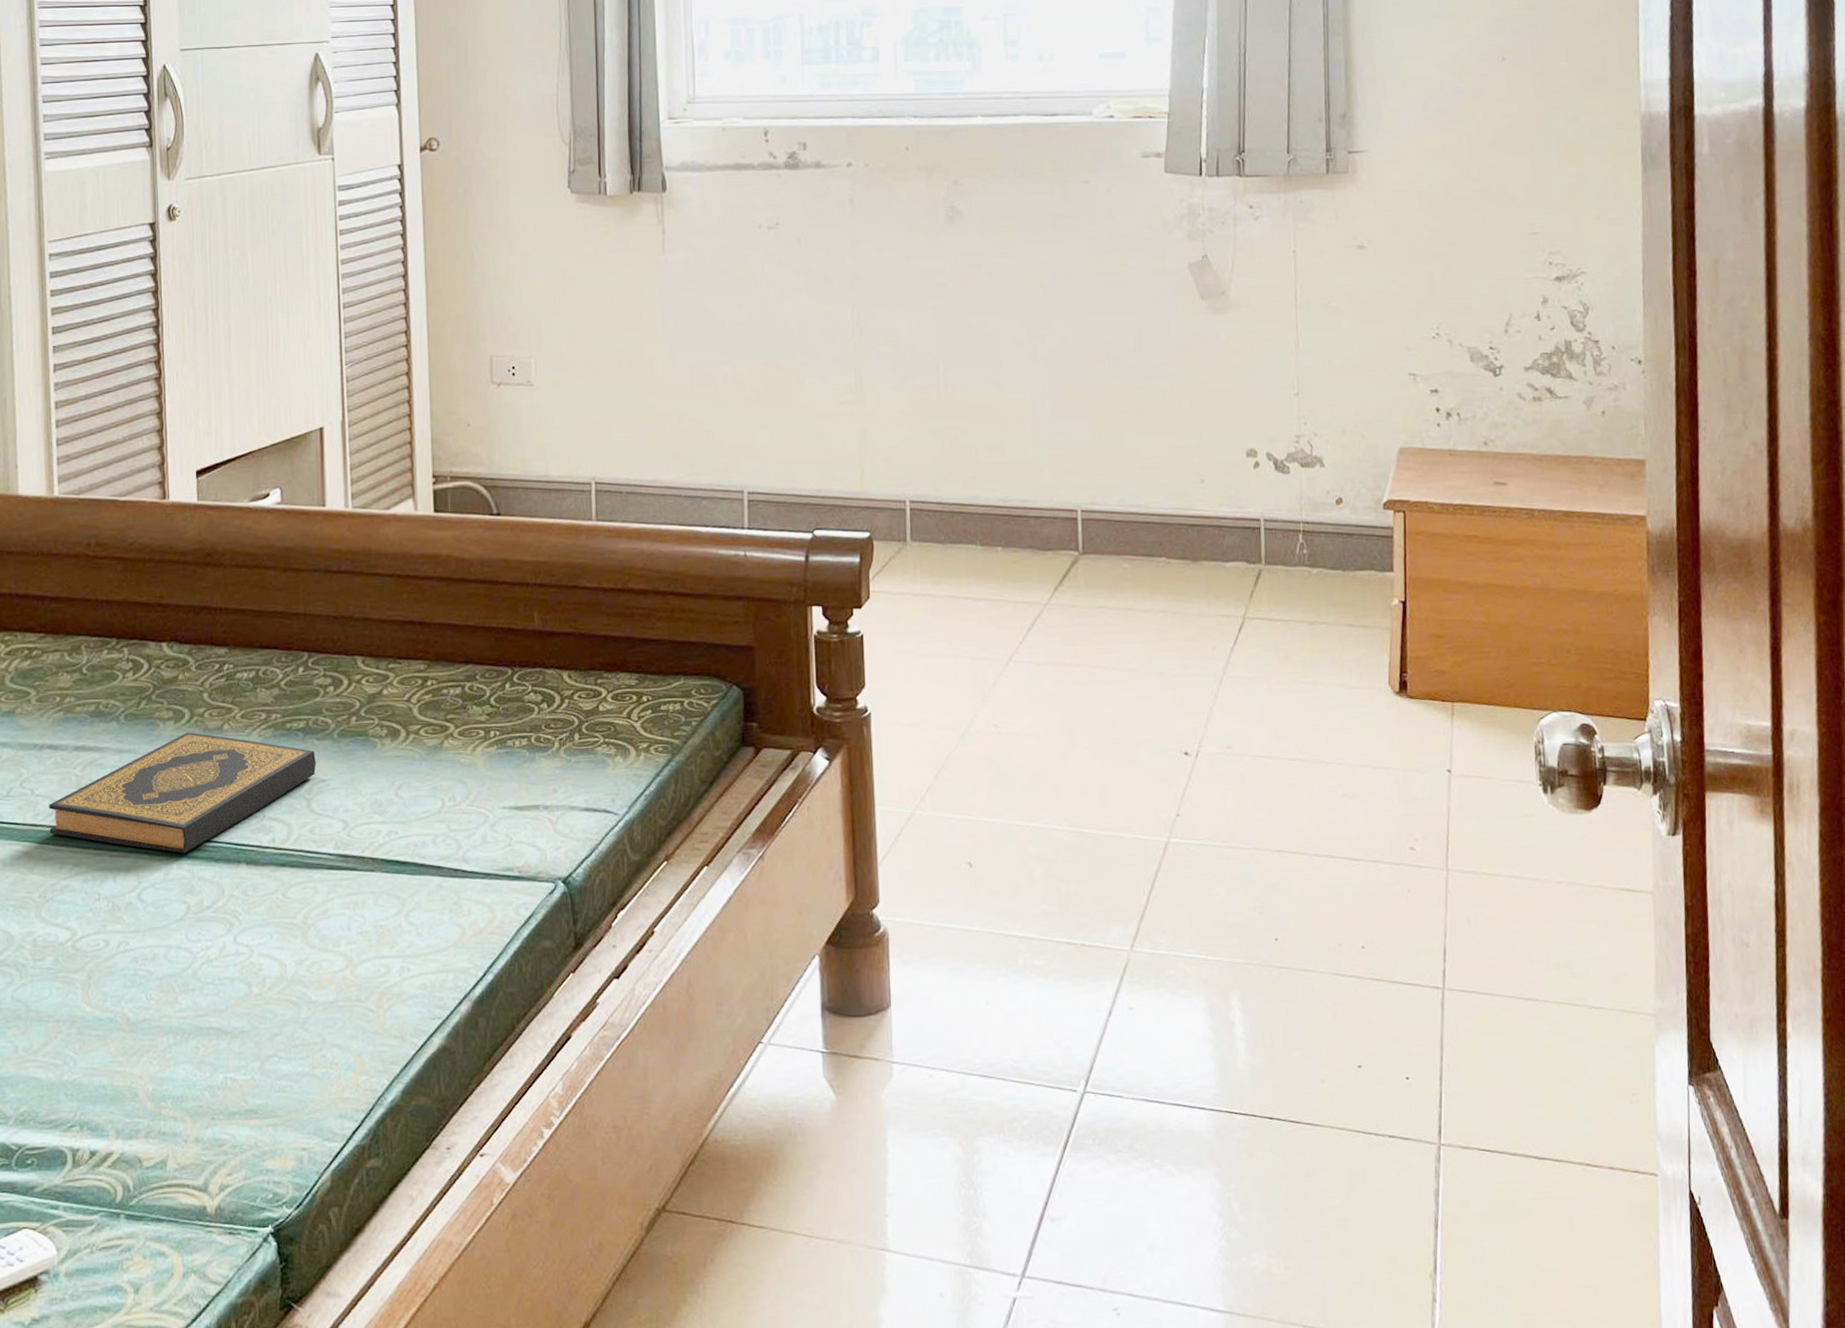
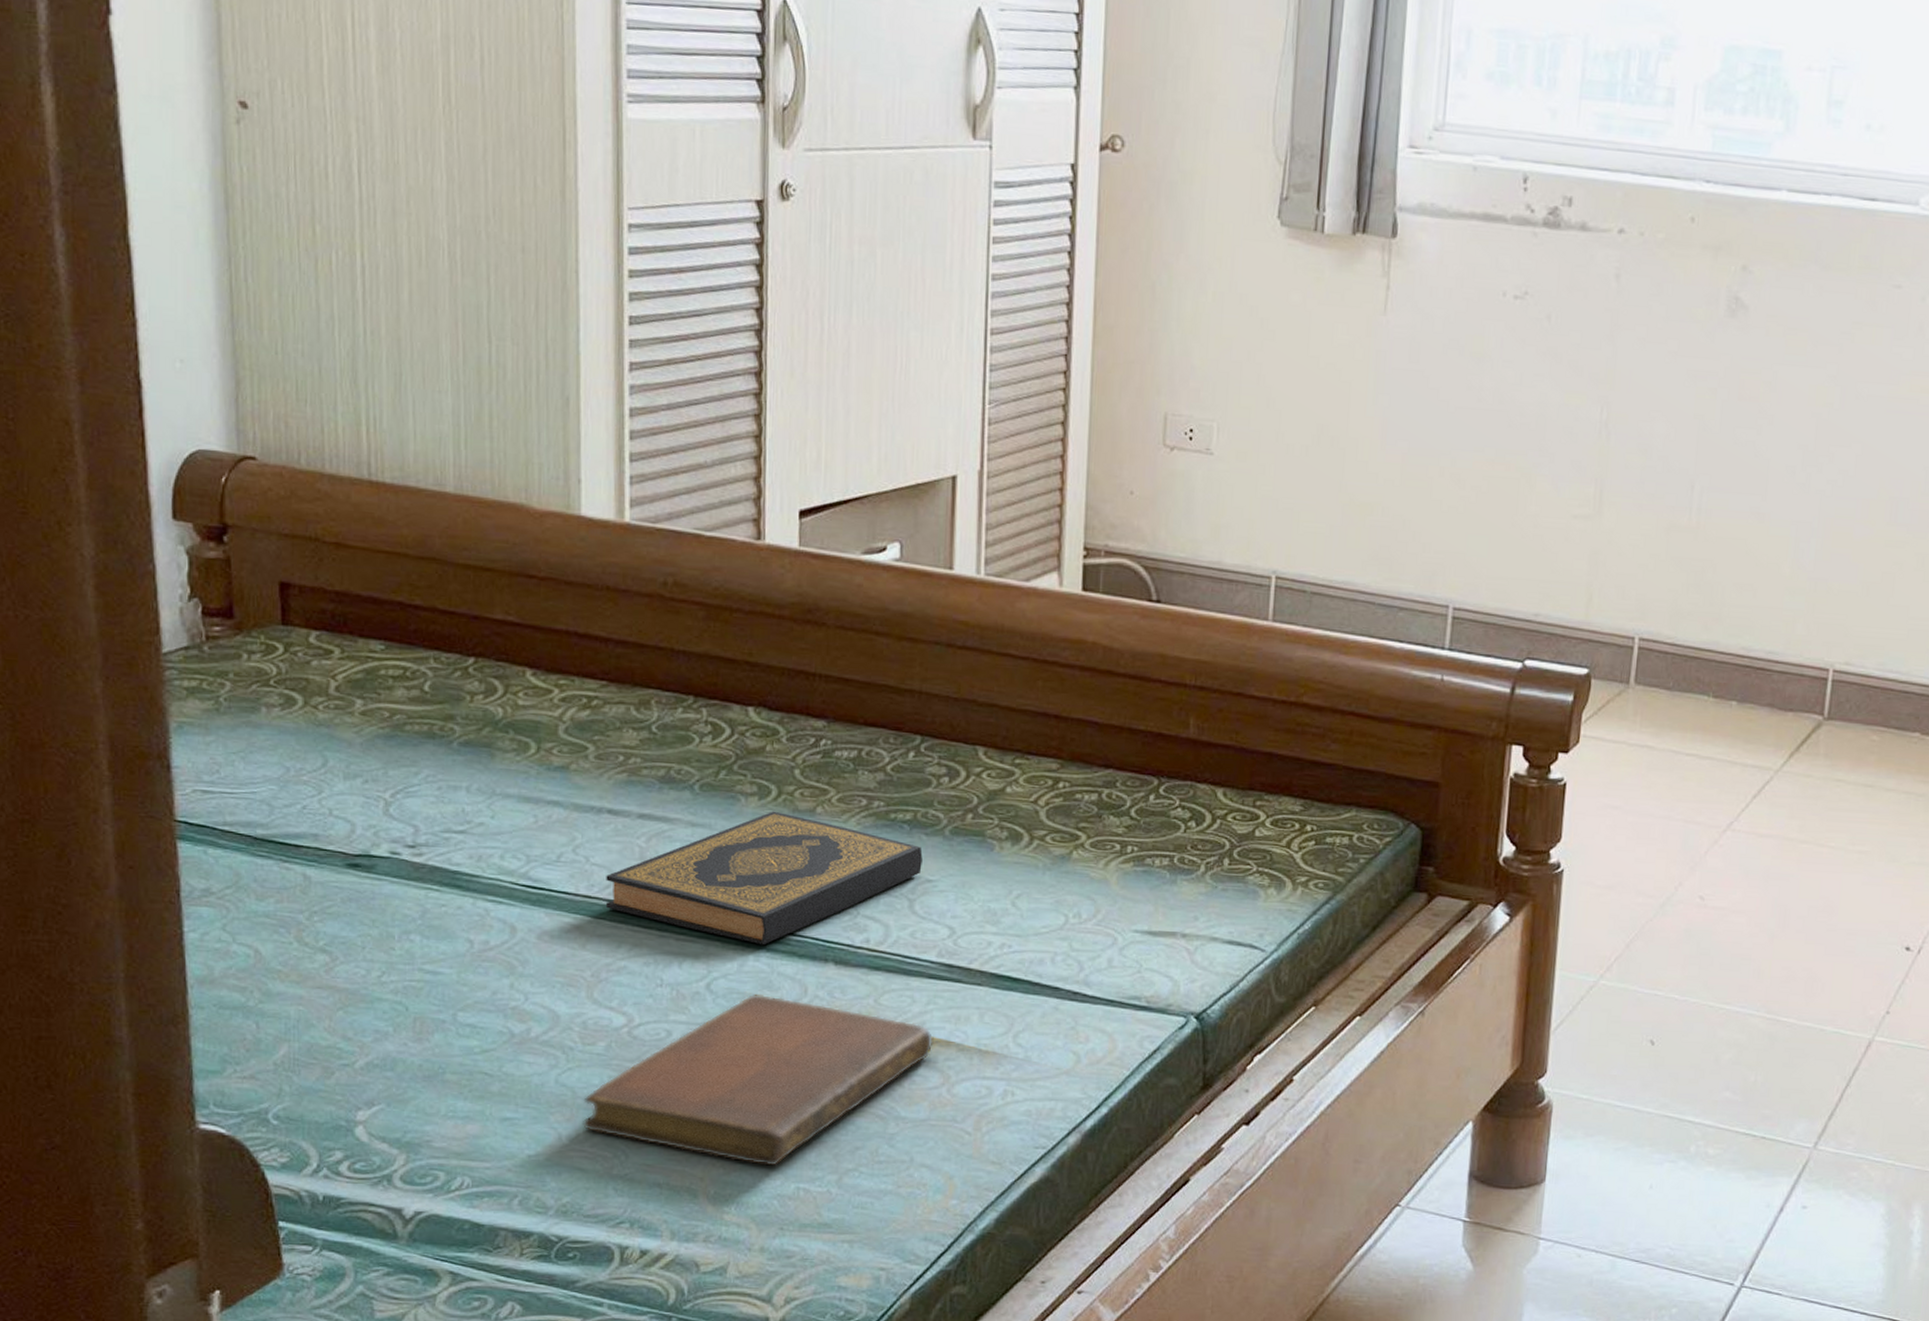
notebook: none [36,899,335,1059] -> present [583,995,933,1166]

